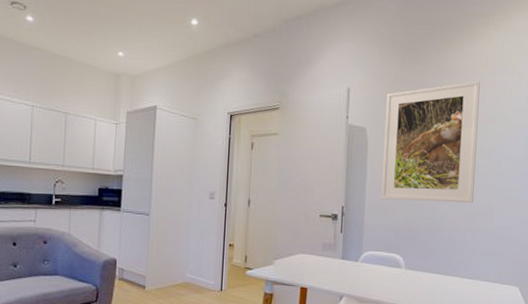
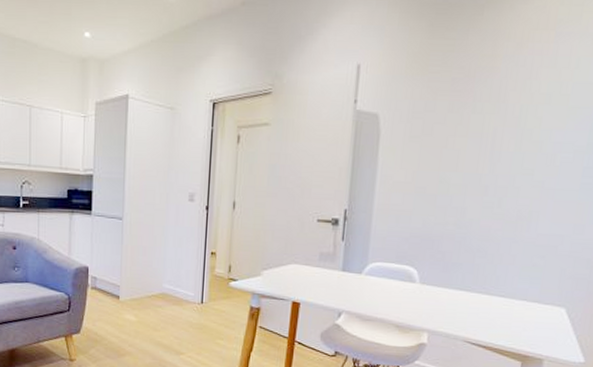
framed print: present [381,80,480,204] -> none [393,48,536,207]

